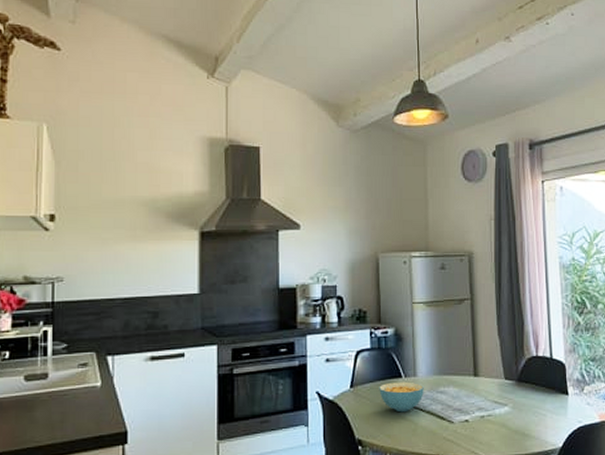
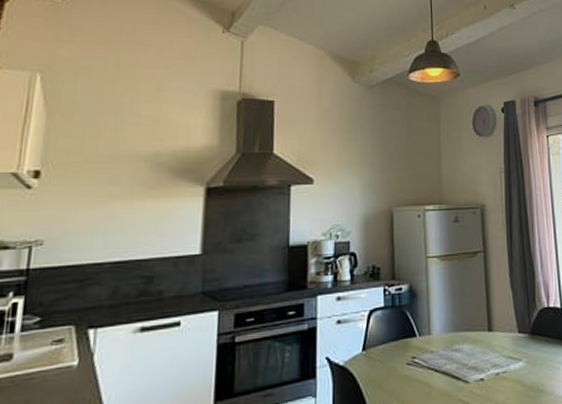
cereal bowl: present [379,382,424,413] -> none [392,341,439,375]

